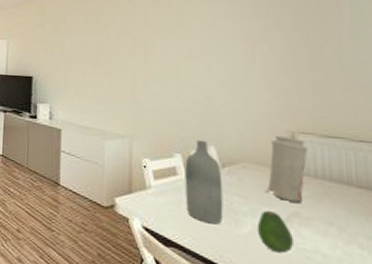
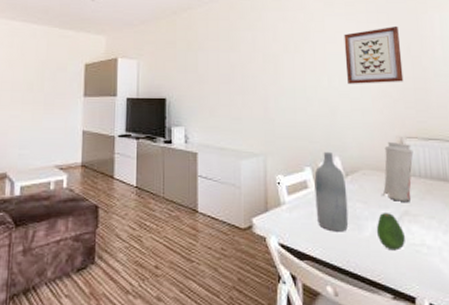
wall art: none [225,11,299,73] -> present [344,25,404,84]

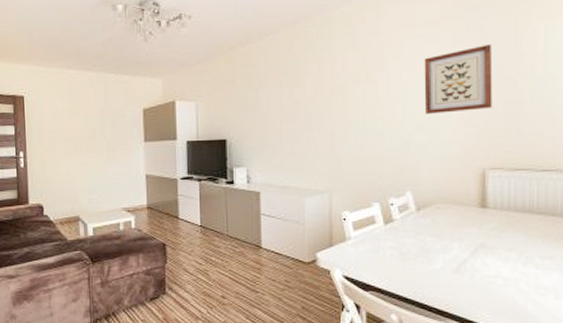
bottle: present [314,151,349,232] -> none [383,186,418,265]
fruit: present [376,213,405,251] -> none [447,246,478,282]
vase: present [382,141,414,202] -> none [457,173,497,234]

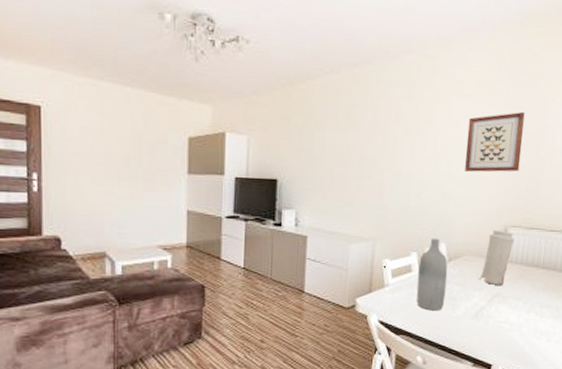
bottle: none [383,186,418,265] -> present [416,238,448,311]
vase: none [457,173,497,234] -> present [479,229,515,285]

